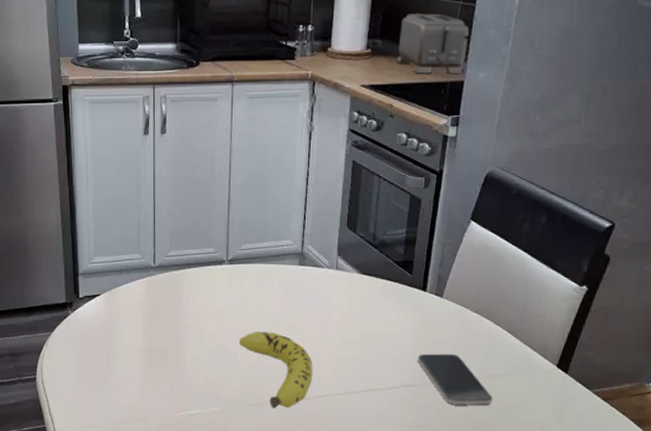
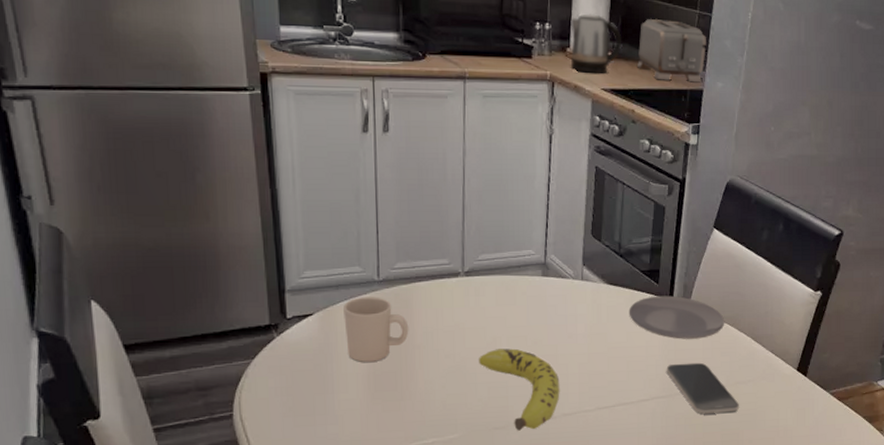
mug: none [125,281,179,339] -> present [343,297,409,363]
kettle: none [331,13,382,72] -> present [570,14,622,74]
plate: none [381,286,480,330] -> present [628,295,725,339]

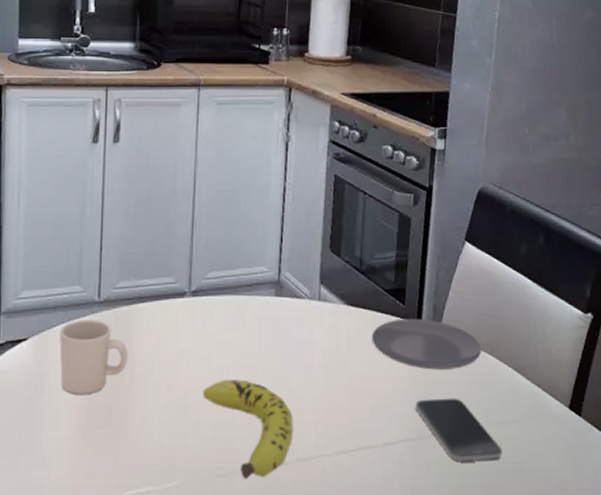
kettle: present [570,14,622,74] -> none [308,18,363,79]
toaster: present [636,19,706,83] -> none [378,22,451,85]

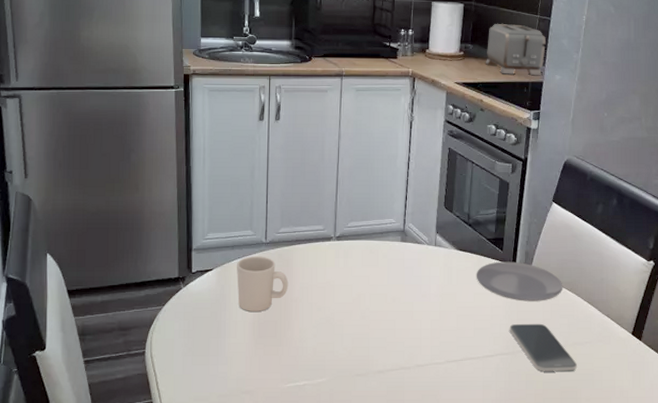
fruit: present [203,379,293,479] -> none [345,304,414,378]
toaster: none [378,22,451,85] -> present [485,24,546,76]

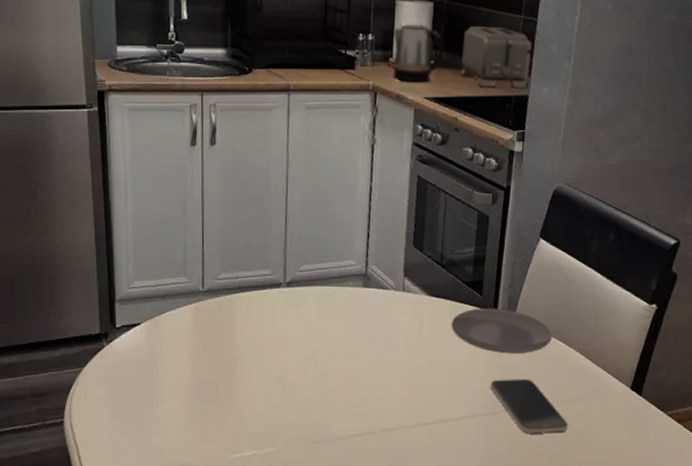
mug: present [237,256,289,313] -> none [169,307,231,373]
kettle: none [429,21,473,71] -> present [393,23,445,83]

